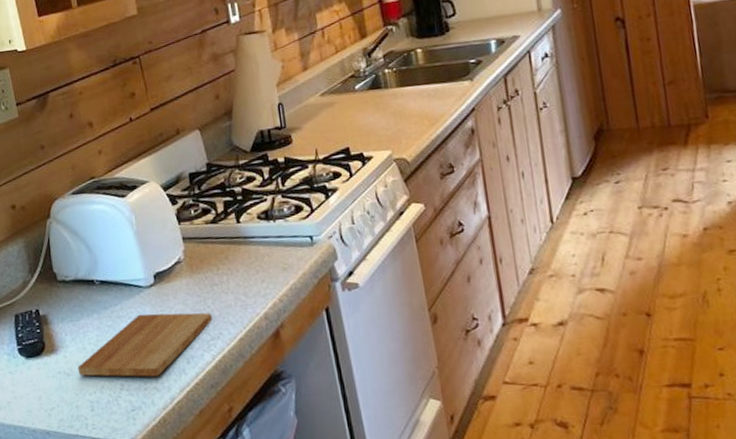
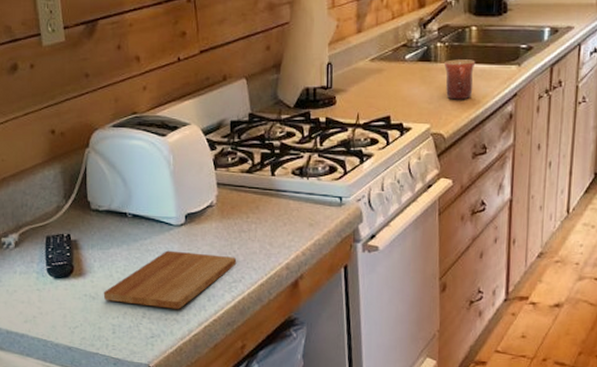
mug: none [394,81,430,123] -> present [443,59,476,100]

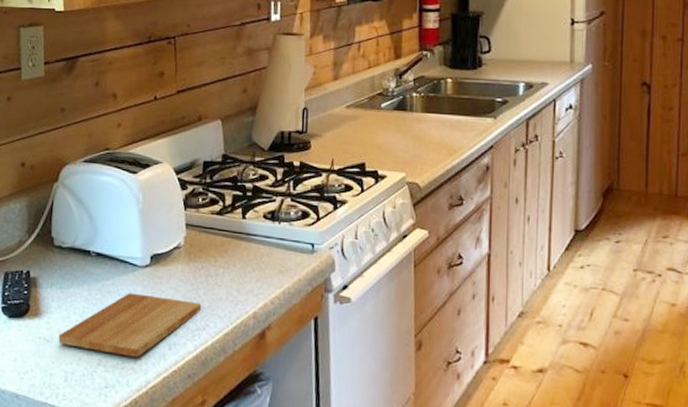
mug: present [443,59,476,100] -> none [419,109,452,150]

